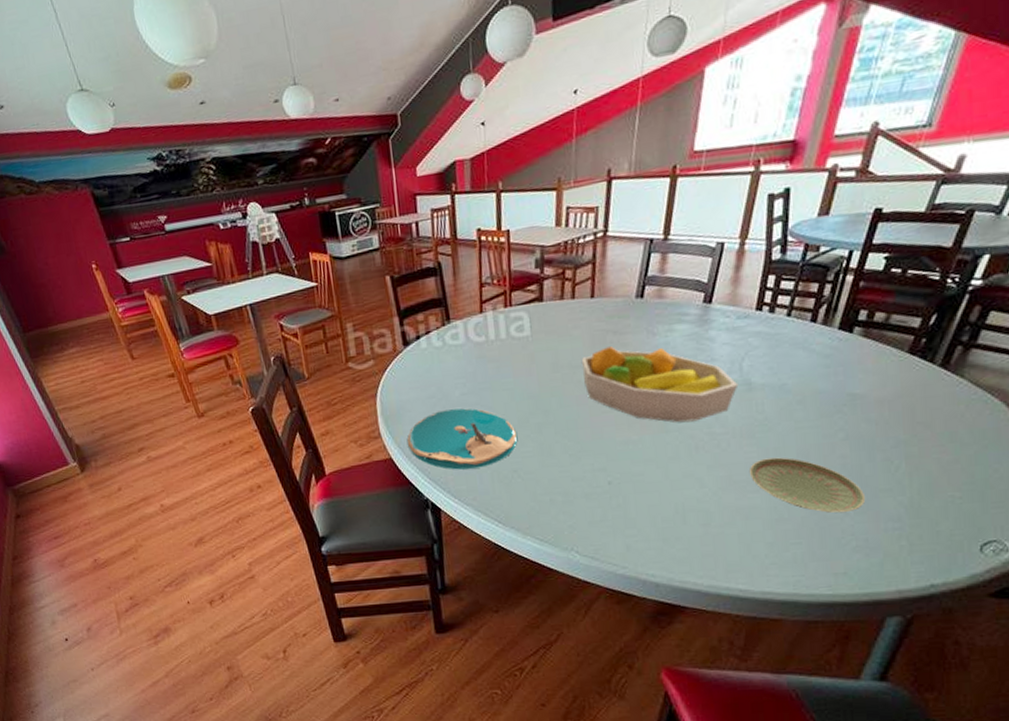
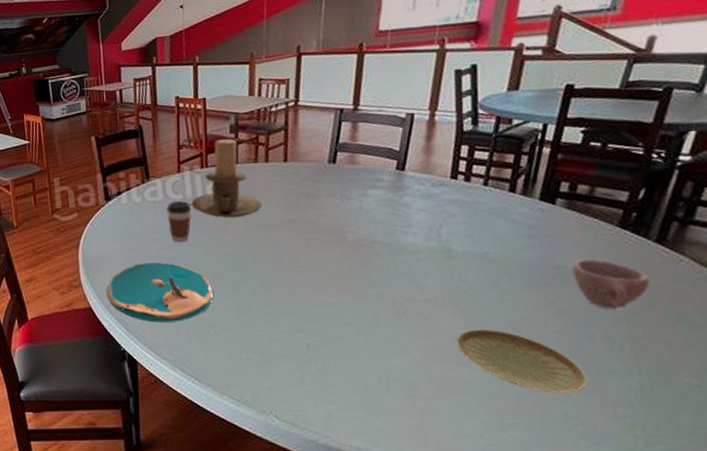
coffee cup: none [468,343,495,388] -> present [166,201,192,243]
candle holder: none [494,274,567,360] -> present [191,139,262,218]
fruit bowl: present [581,346,739,423] -> none [275,209,438,288]
cup: none [861,385,930,432] -> present [572,259,650,309]

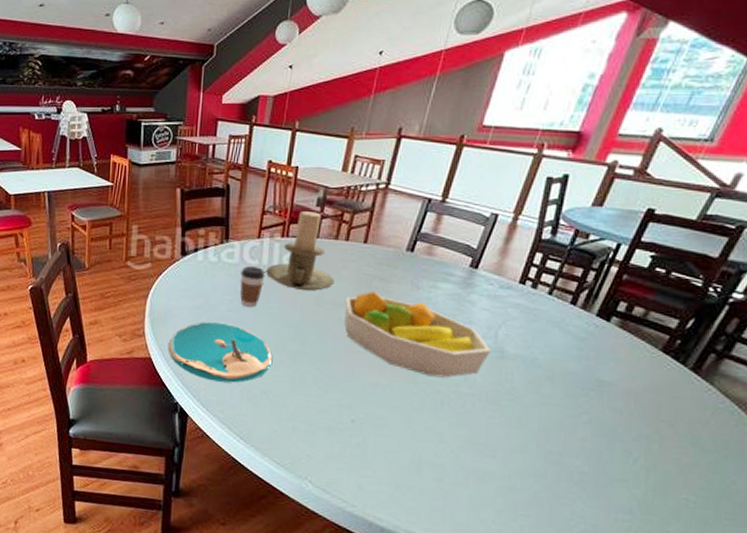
fruit bowl: none [275,209,438,288] -> present [344,291,492,378]
plate: present [455,329,589,394] -> none [489,426,600,495]
cup: present [572,259,650,309] -> none [609,376,676,426]

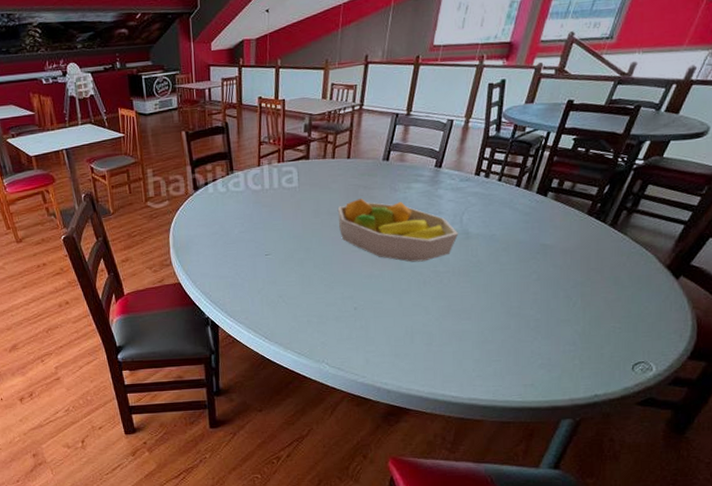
plate: present [167,322,273,383] -> none [193,244,284,294]
coffee cup: present [240,266,266,308] -> none [247,191,269,227]
candle holder: present [266,211,334,291] -> none [268,137,327,206]

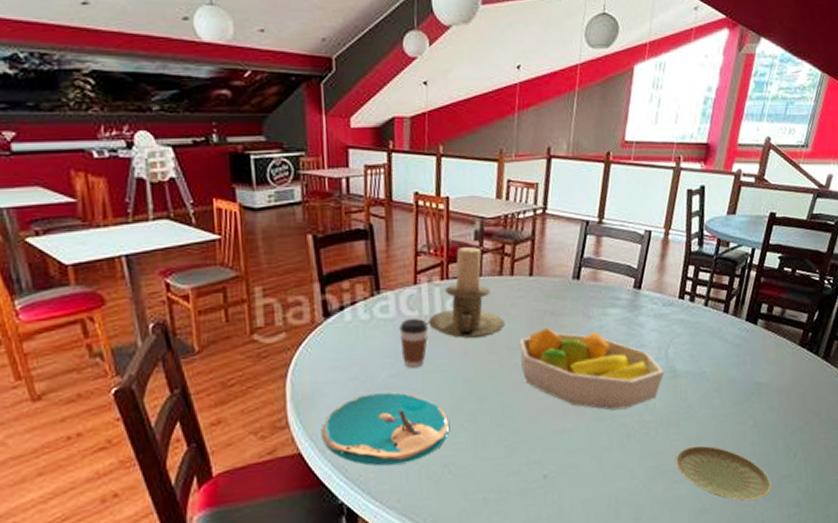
plate: none [193,244,284,294] -> present [320,392,450,466]
coffee cup: none [247,191,269,227] -> present [399,319,429,369]
candle holder: none [268,137,327,206] -> present [428,247,505,339]
plate: none [463,292,551,338] -> present [675,445,772,501]

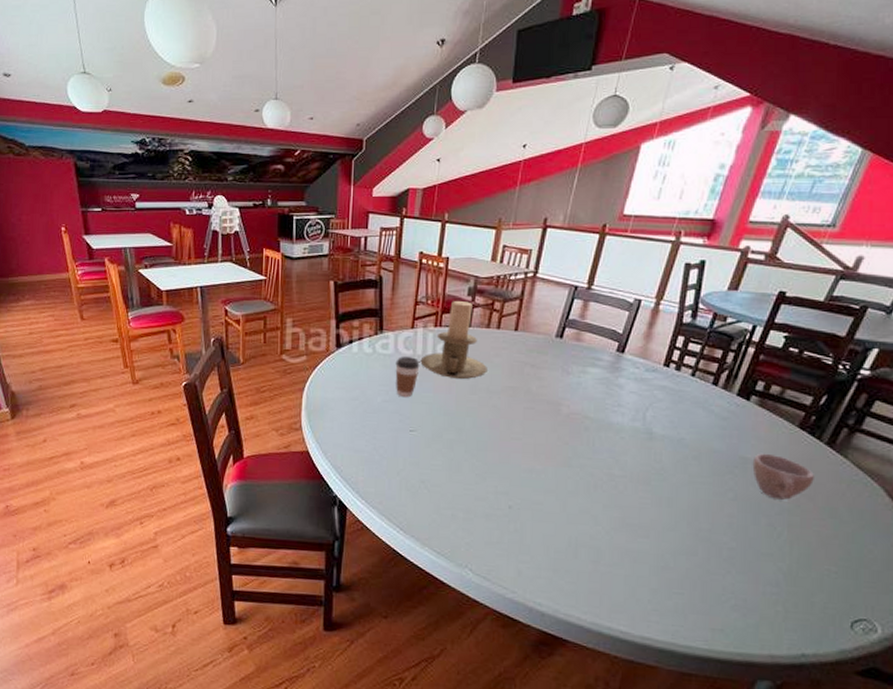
plate: present [320,392,450,466] -> none [325,413,430,474]
fruit bowl: present [518,328,665,411] -> none [498,378,641,461]
plate: present [675,445,772,501] -> none [641,506,748,571]
cup: none [765,375,817,420] -> present [752,453,814,500]

